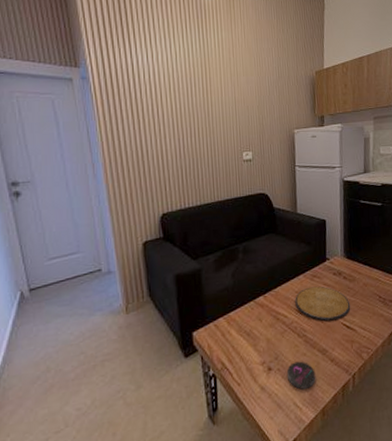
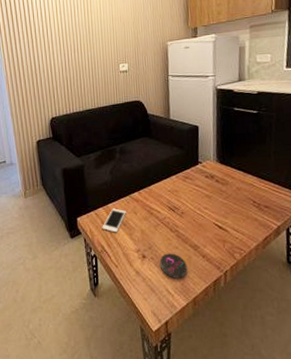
cell phone: none [222,317,250,345] -> present [102,208,126,233]
plate: present [295,286,351,321] -> none [167,187,223,220]

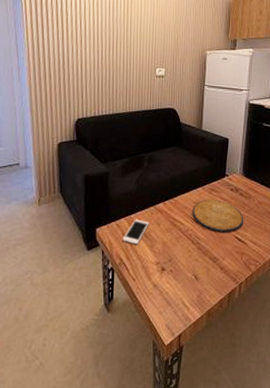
coaster: present [159,253,188,278] -> none [178,265,205,291]
plate: none [167,187,223,220] -> present [192,199,244,233]

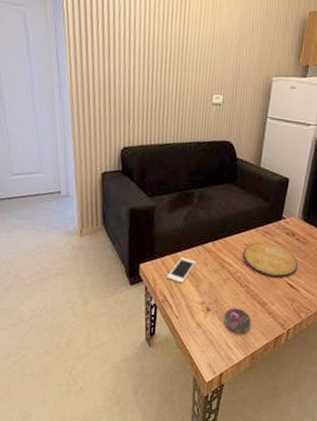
coaster: none [178,265,205,291] -> present [223,308,252,333]

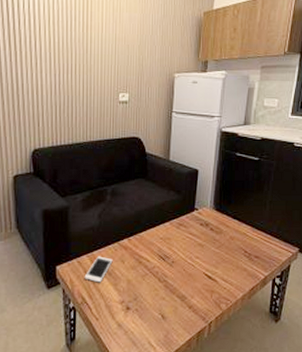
coaster: present [223,308,252,333] -> none [144,304,173,331]
plate: present [243,242,299,278] -> none [159,235,215,270]

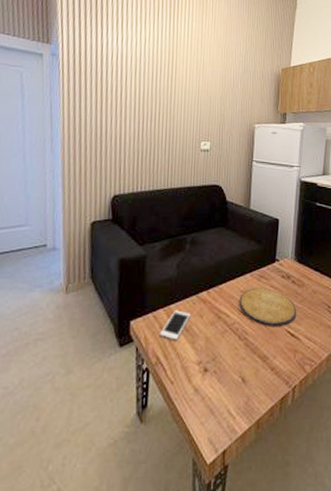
plate: none [159,235,215,270] -> present [239,287,297,326]

